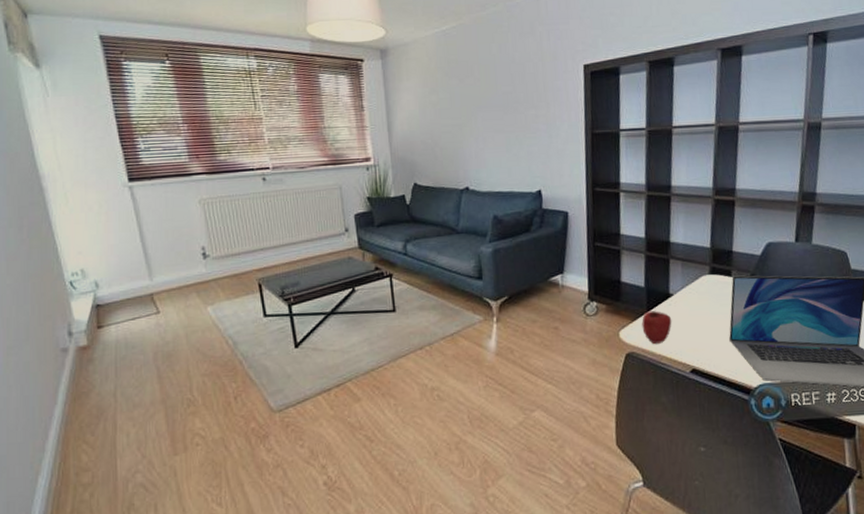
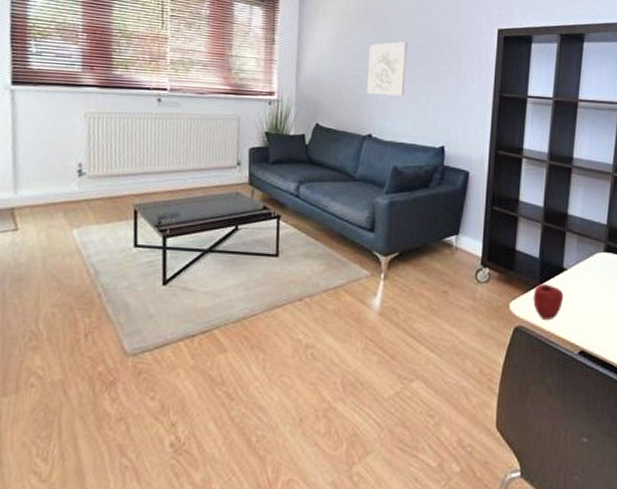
wall art: none [456,91,496,148] -> present [367,41,408,96]

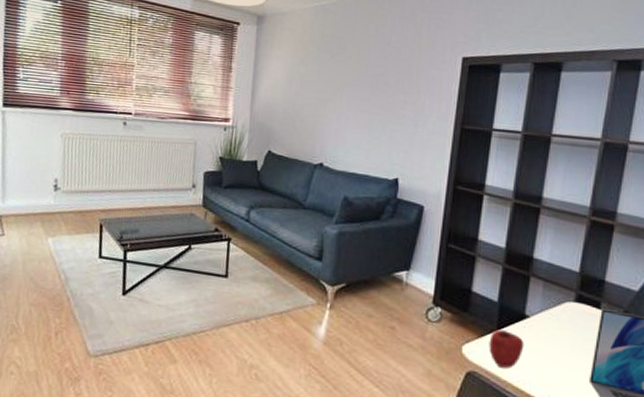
wall art: present [367,41,408,96] -> none [320,70,364,126]

